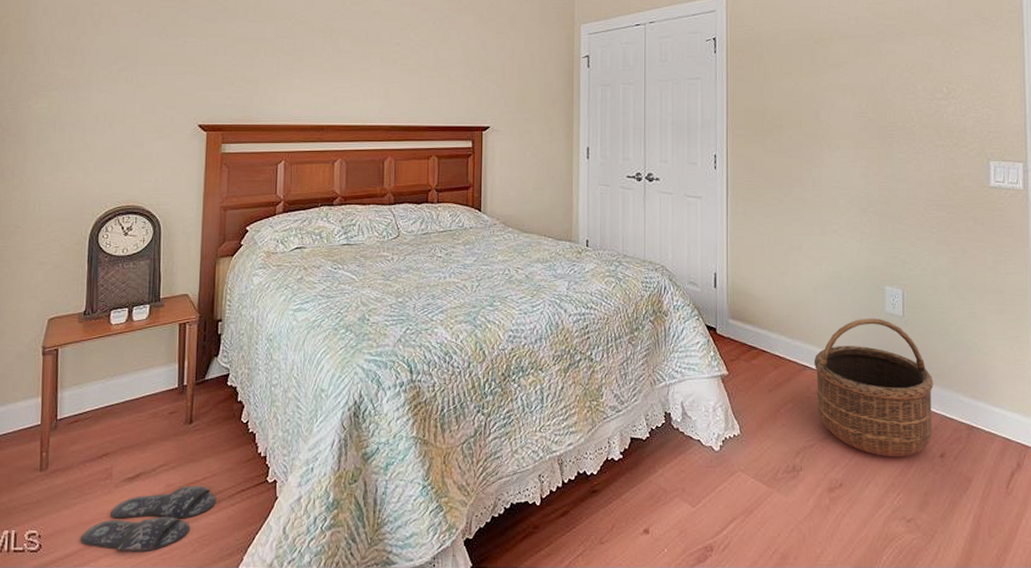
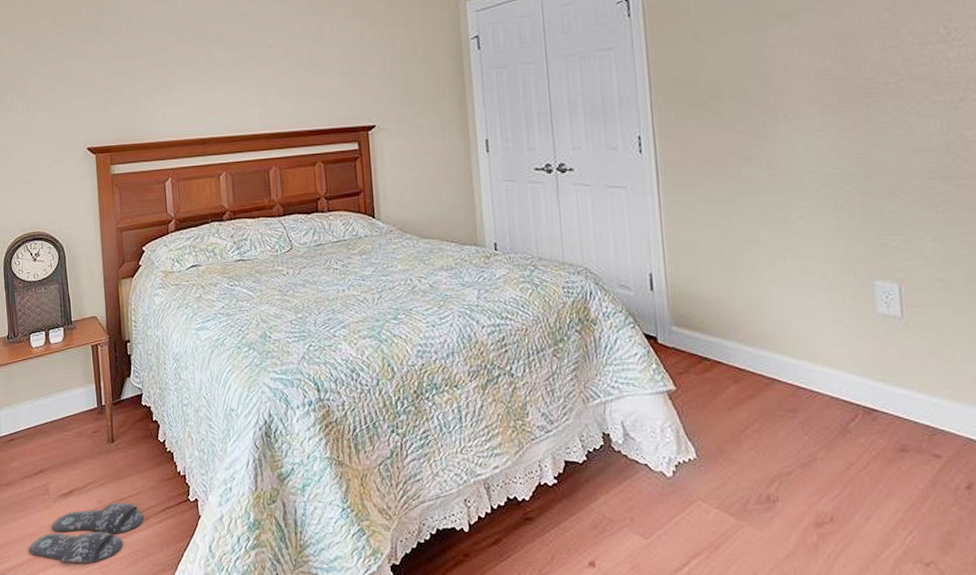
basket: present [813,318,934,457] -> none [784,320,953,488]

